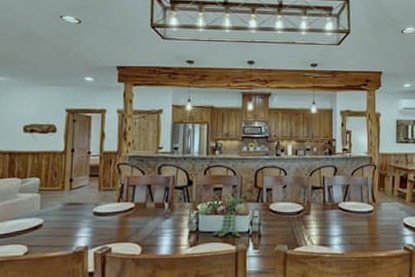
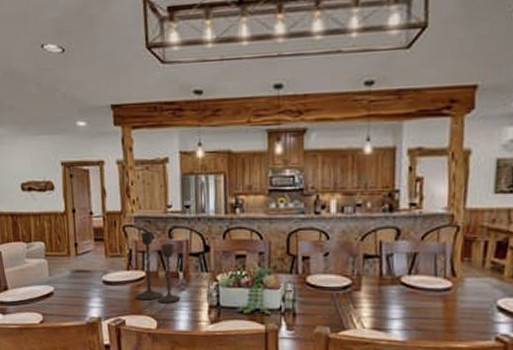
candlestick: none [123,169,165,231] -> present [135,232,181,304]

